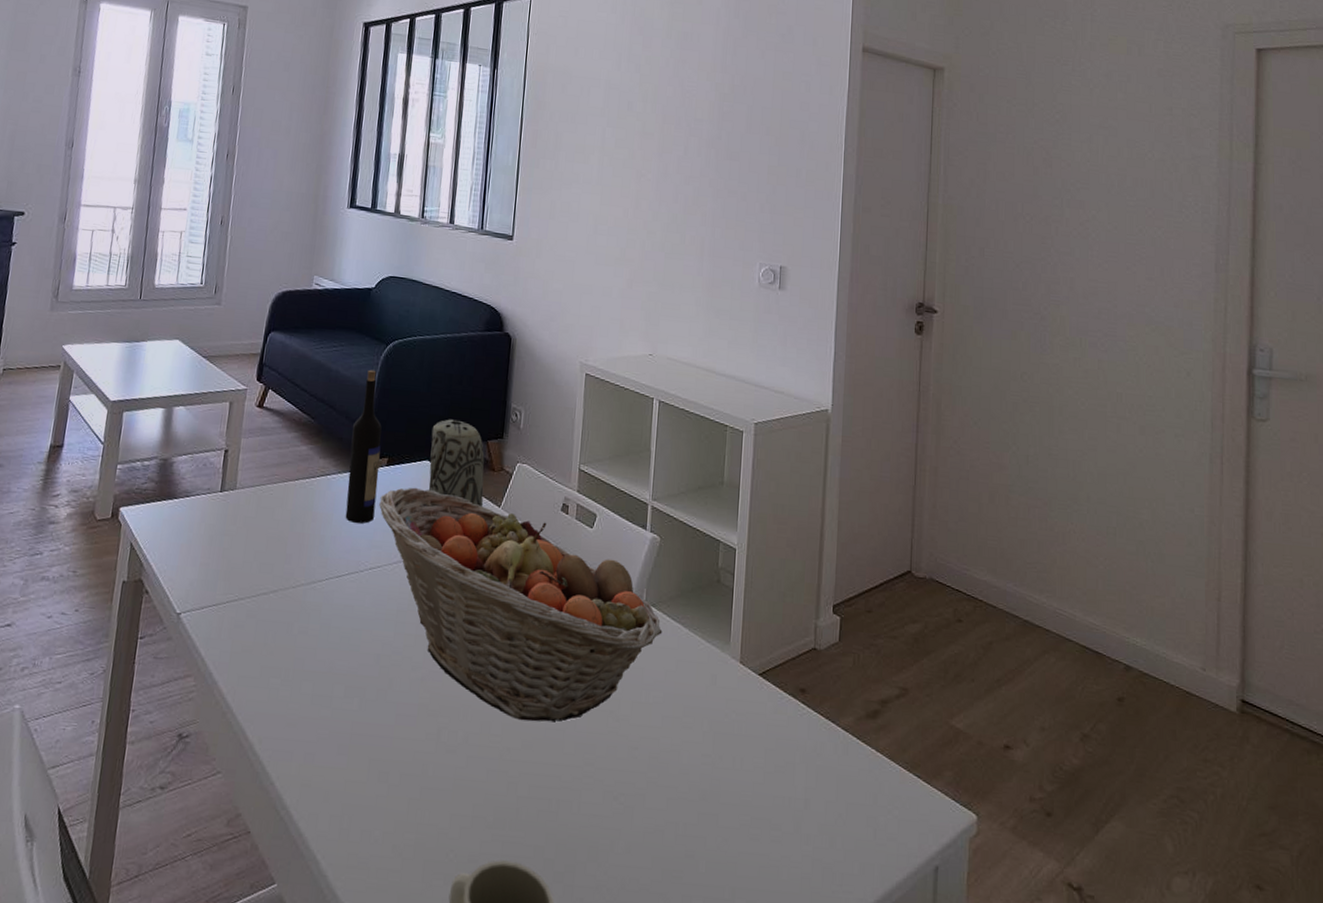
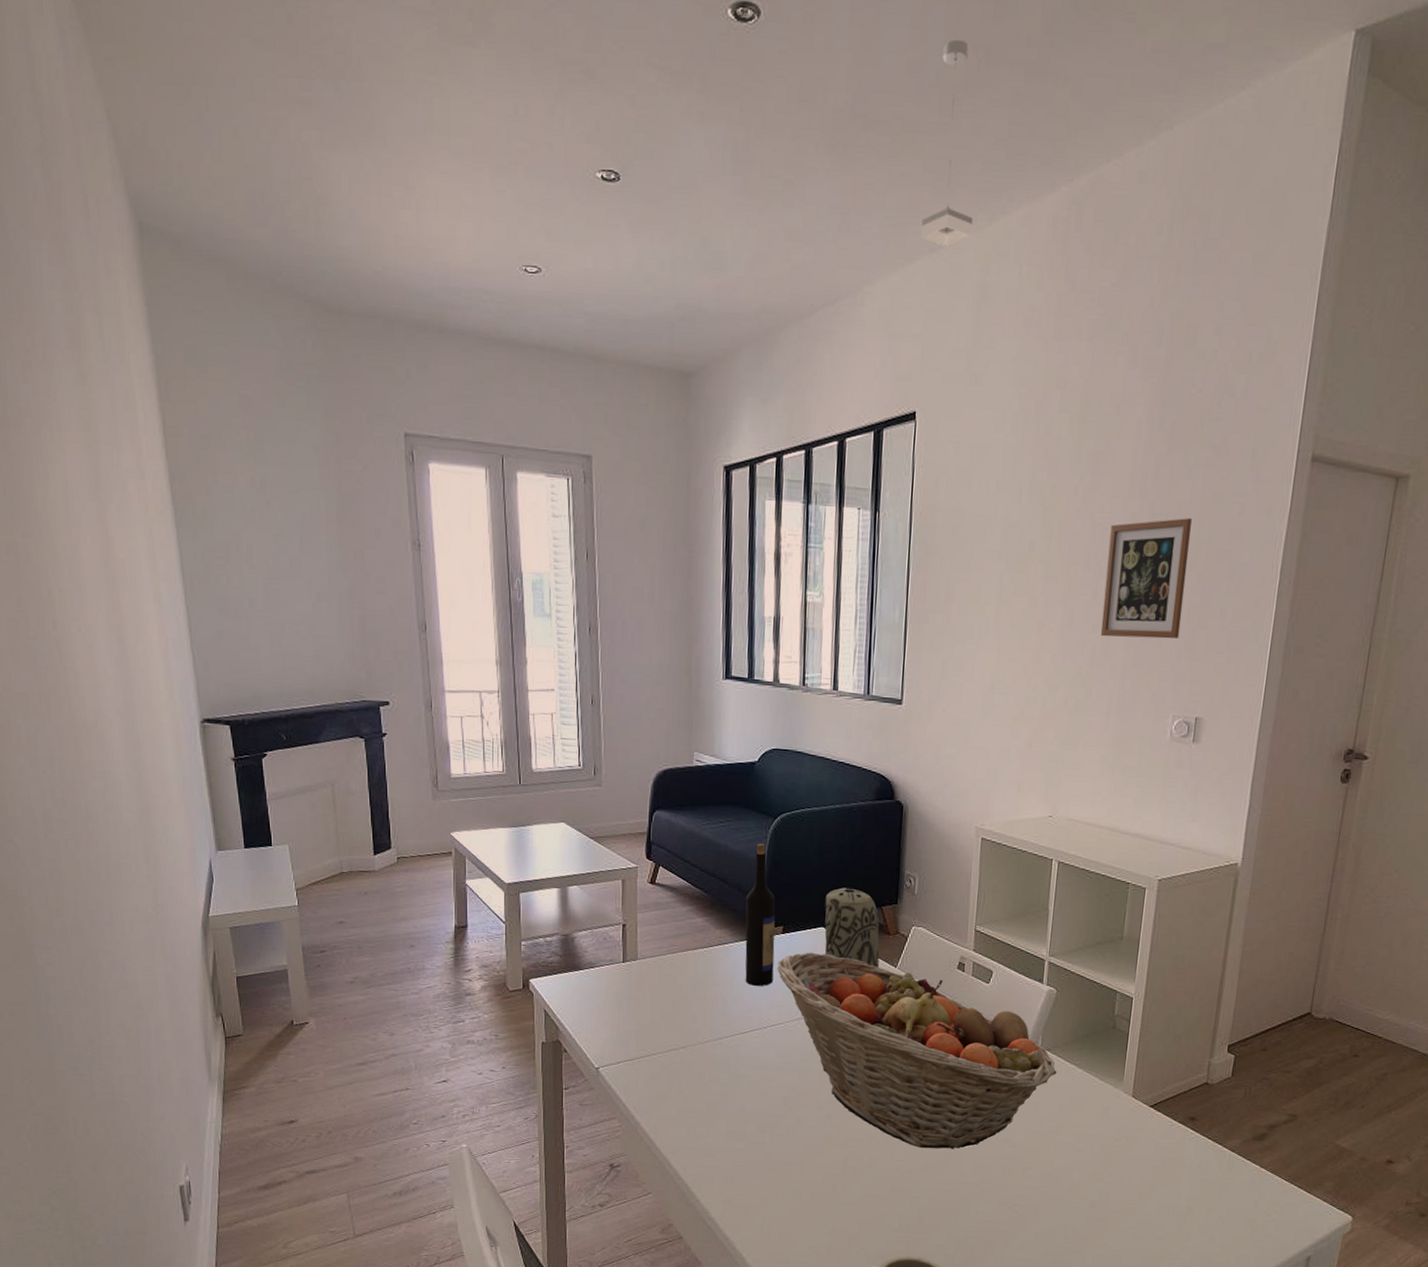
picture frame: none [692,90,766,194] -> present [1100,518,1192,639]

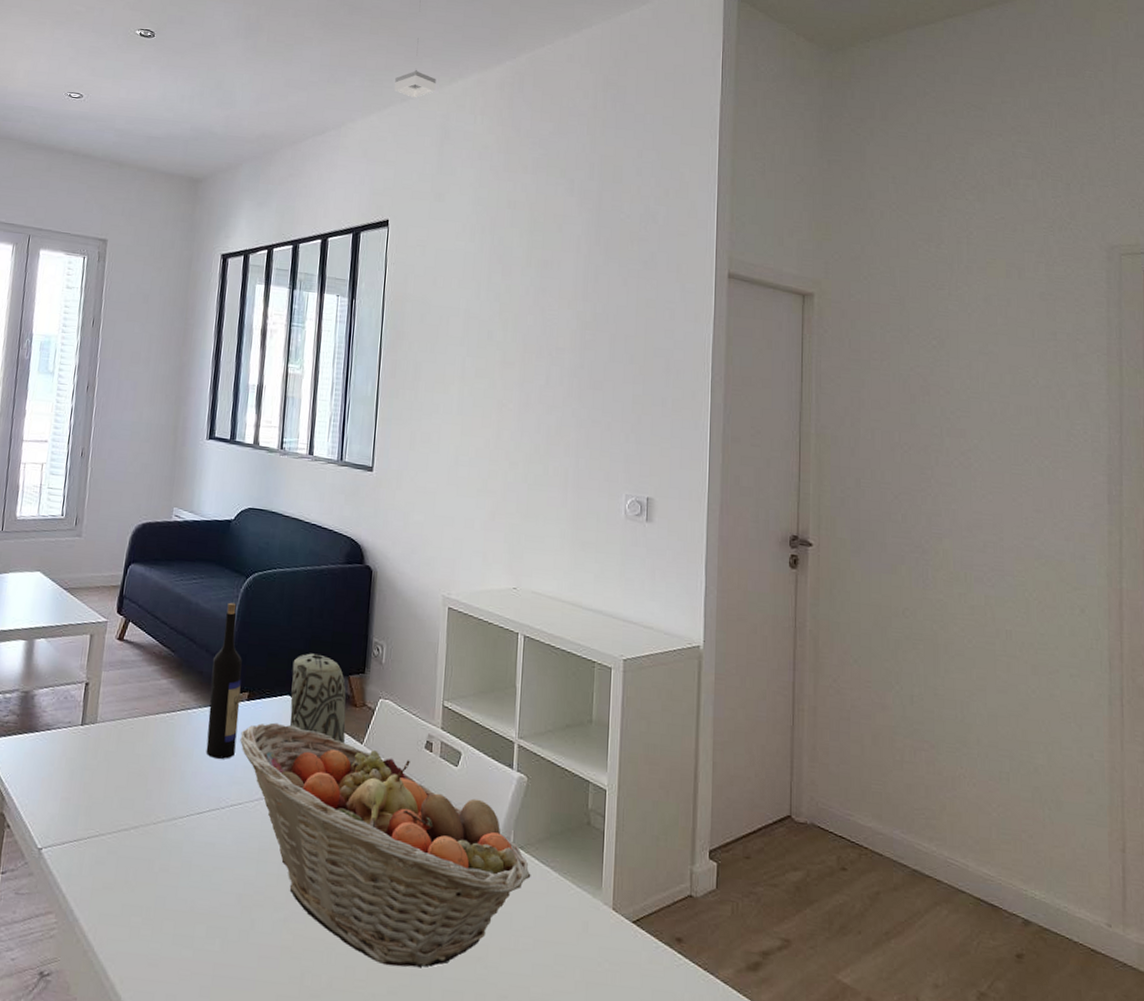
picture frame: present [1100,518,1192,639] -> none [554,318,630,424]

